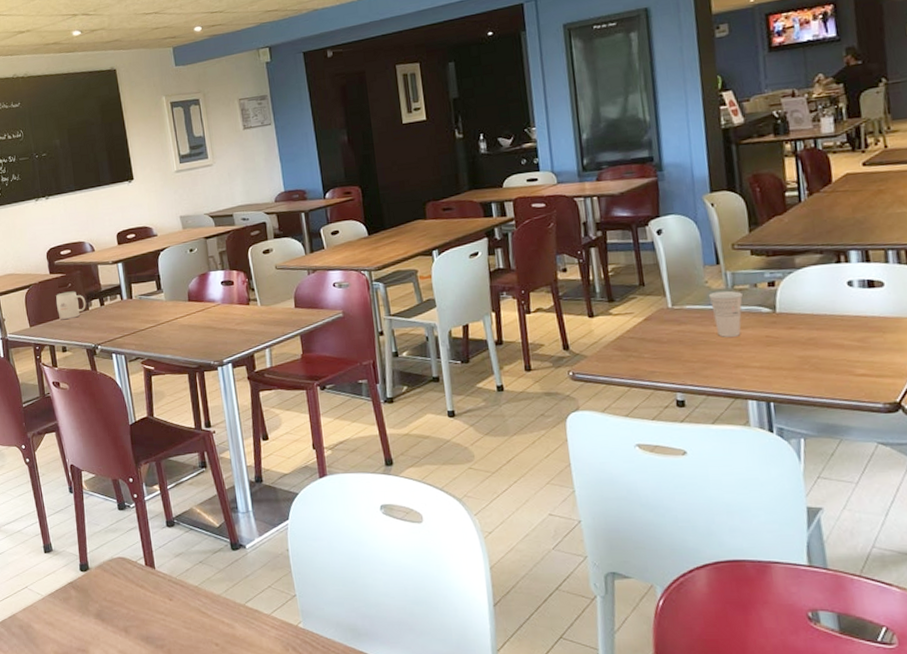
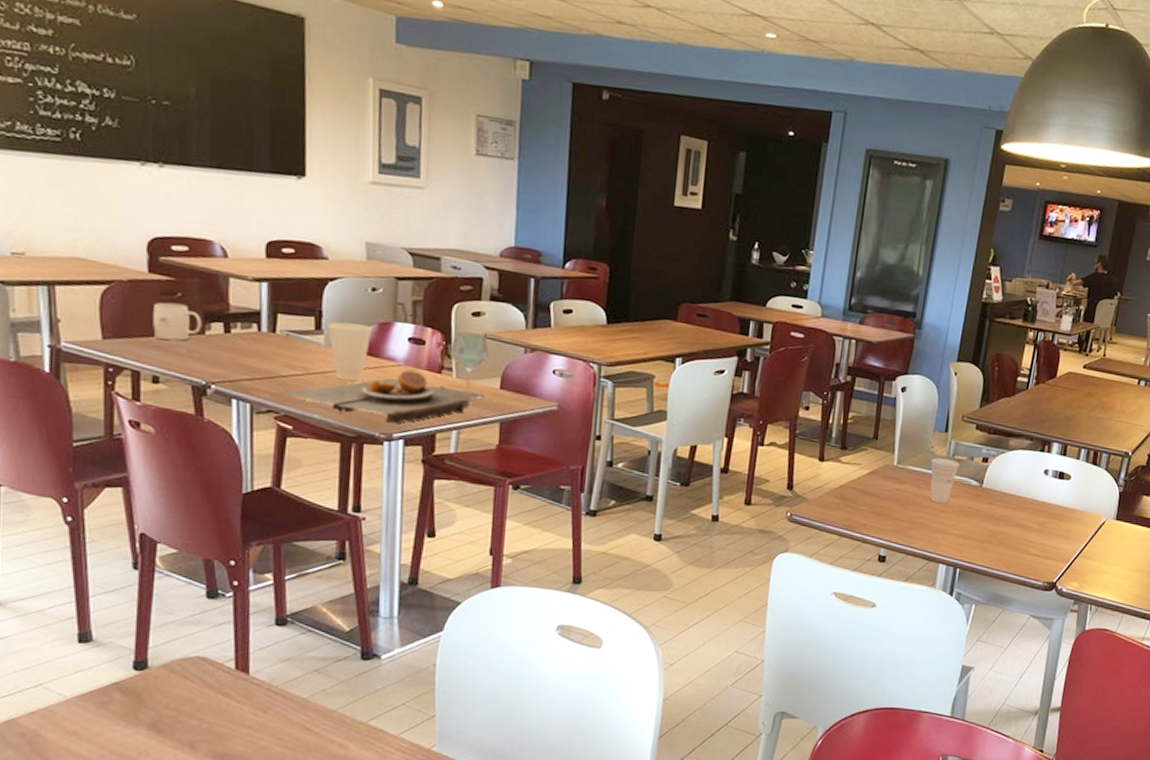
plate: none [143,306,285,352] -> present [282,370,485,424]
cup: none [165,278,196,325] -> present [327,322,372,381]
wine glass: none [252,266,284,323] -> present [449,331,490,402]

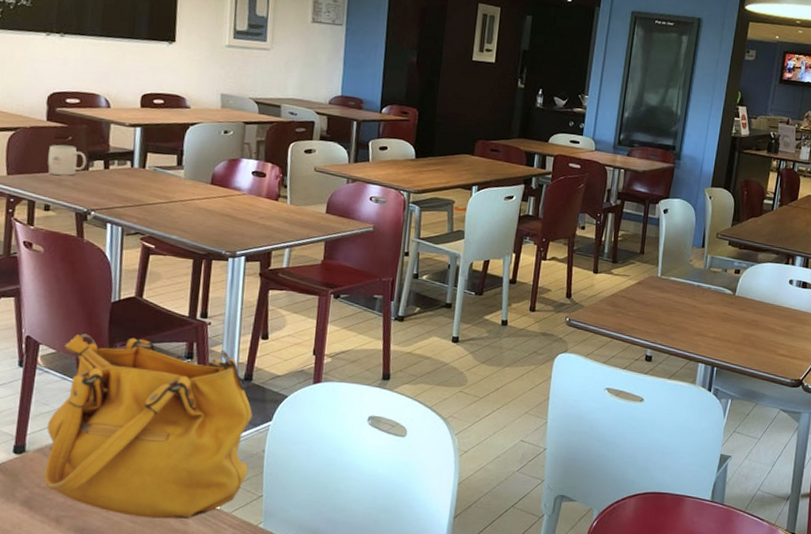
handbag: none [171,530,420,743] -> present [43,334,253,519]
plate: present [282,370,485,424] -> none [148,198,313,244]
cup: present [327,322,372,381] -> none [187,159,223,207]
wine glass: present [449,331,490,402] -> none [285,166,318,224]
cup: present [929,457,961,504] -> none [689,269,716,311]

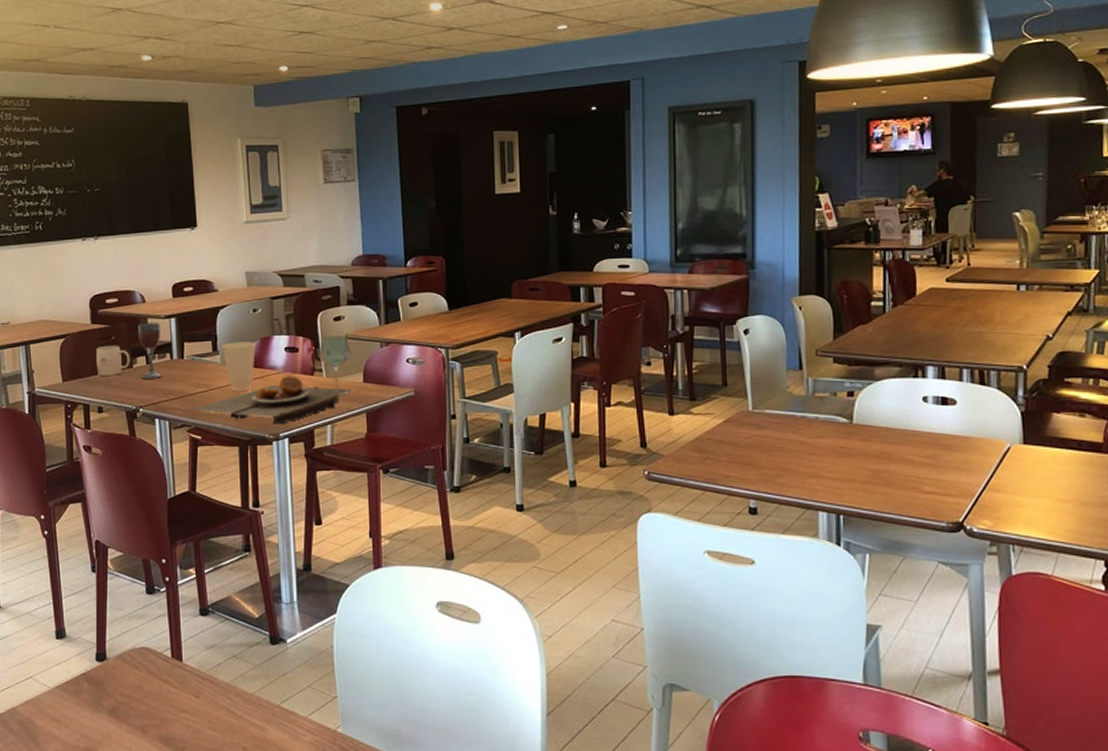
handbag: present [43,334,253,519] -> none [123,534,319,725]
cup: none [96,128,124,184] -> present [137,323,162,379]
plate: none [148,198,313,244] -> present [192,376,351,425]
cup: none [187,159,223,207] -> present [222,342,256,392]
wine glass: none [285,166,318,224] -> present [319,335,352,397]

